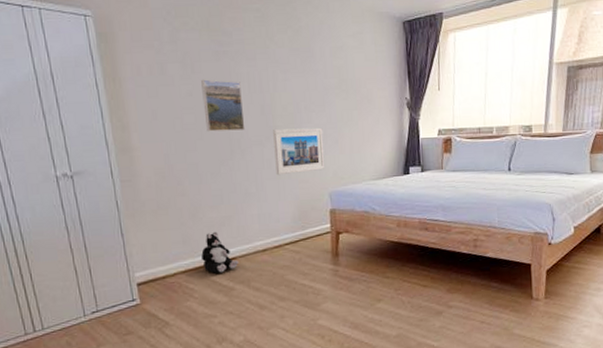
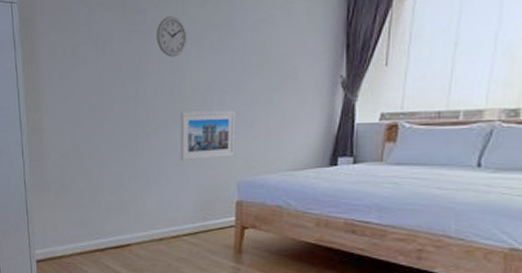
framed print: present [201,79,245,132] -> none [112,60,152,114]
plush toy: present [201,231,239,273] -> none [98,216,134,258]
wall clock: none [243,39,274,78] -> present [157,16,187,57]

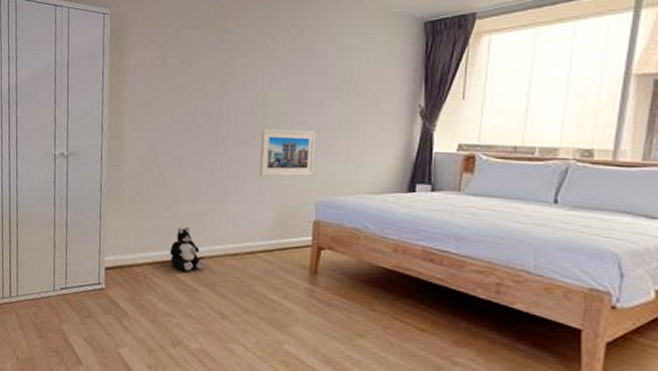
plush toy: none [98,216,134,258] -> present [170,227,207,271]
wall clock: present [157,16,187,57] -> none [242,38,272,76]

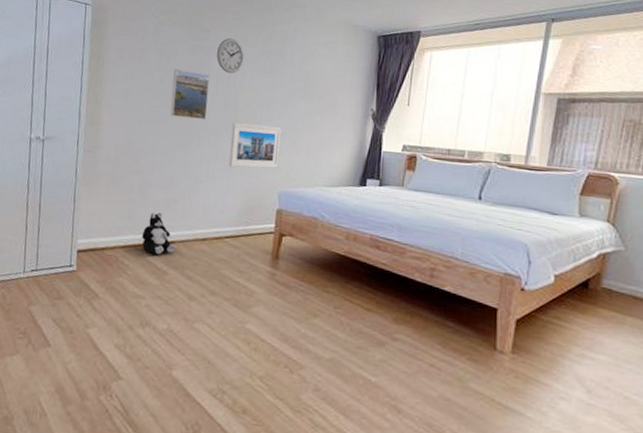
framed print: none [195,74,235,128] -> present [170,68,210,121]
wall clock: none [242,38,272,76] -> present [217,38,245,74]

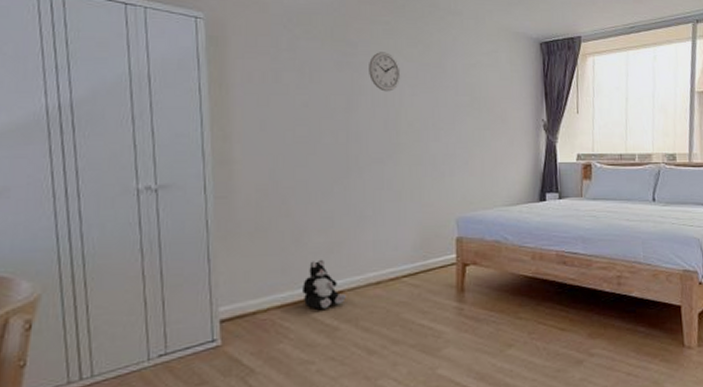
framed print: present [170,68,210,121] -> none [319,90,365,147]
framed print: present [229,123,282,169] -> none [396,146,453,198]

